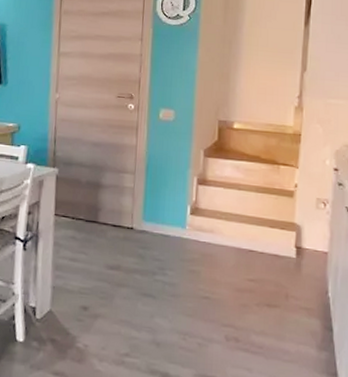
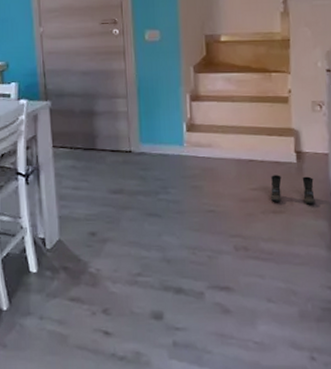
boots: none [267,267,311,302] -> present [271,175,315,205]

